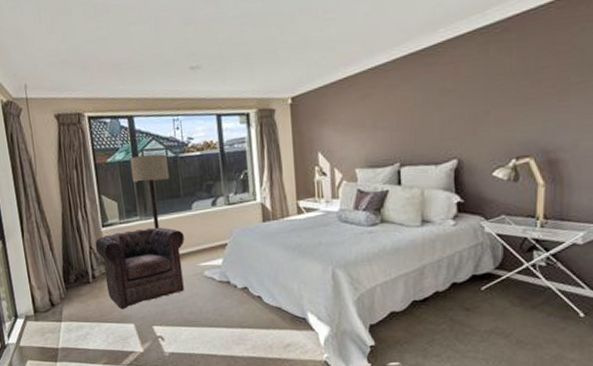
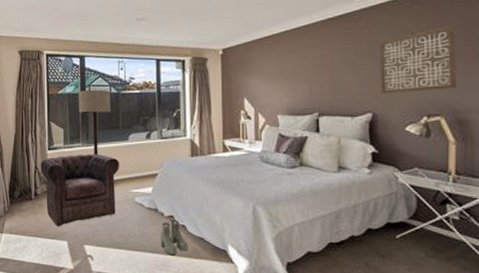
boots: none [234,291,265,328] -> present [160,219,188,255]
wall art: none [465,53,548,136] -> present [379,25,457,93]

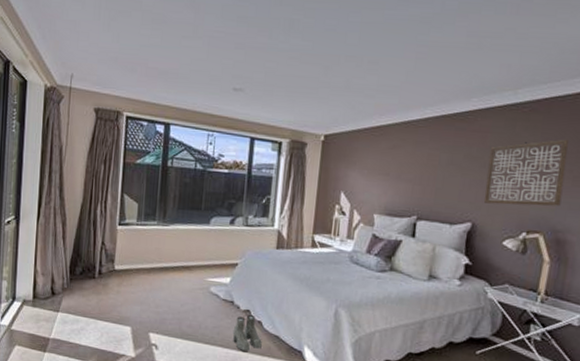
armchair: present [40,154,119,227] -> none [107,233,197,311]
floor lamp: present [78,89,111,156] -> none [157,162,196,237]

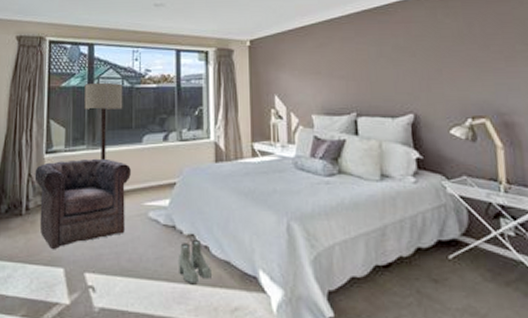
armchair: none [107,233,197,311] -> present [34,158,131,250]
floor lamp: none [157,162,196,237] -> present [84,82,123,161]
wall art: present [483,139,568,207] -> none [416,21,500,92]

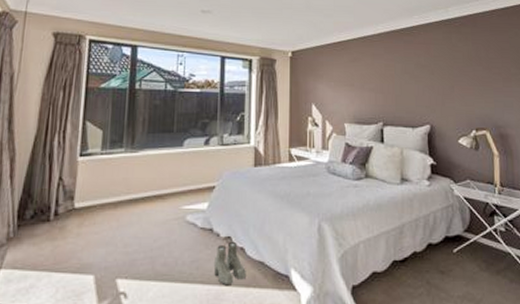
armchair: present [34,158,131,250] -> none [66,162,170,257]
floor lamp: present [84,82,123,161] -> none [124,85,166,165]

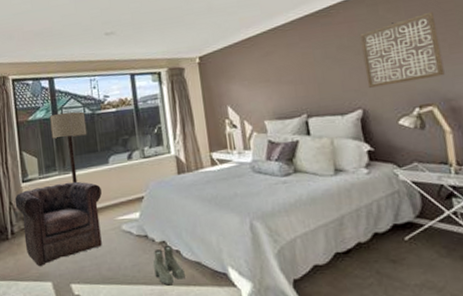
armchair: none [66,162,170,257] -> present [15,181,102,267]
floor lamp: none [124,85,166,165] -> present [50,111,87,184]
wall art: none [435,47,498,106] -> present [359,11,445,88]

